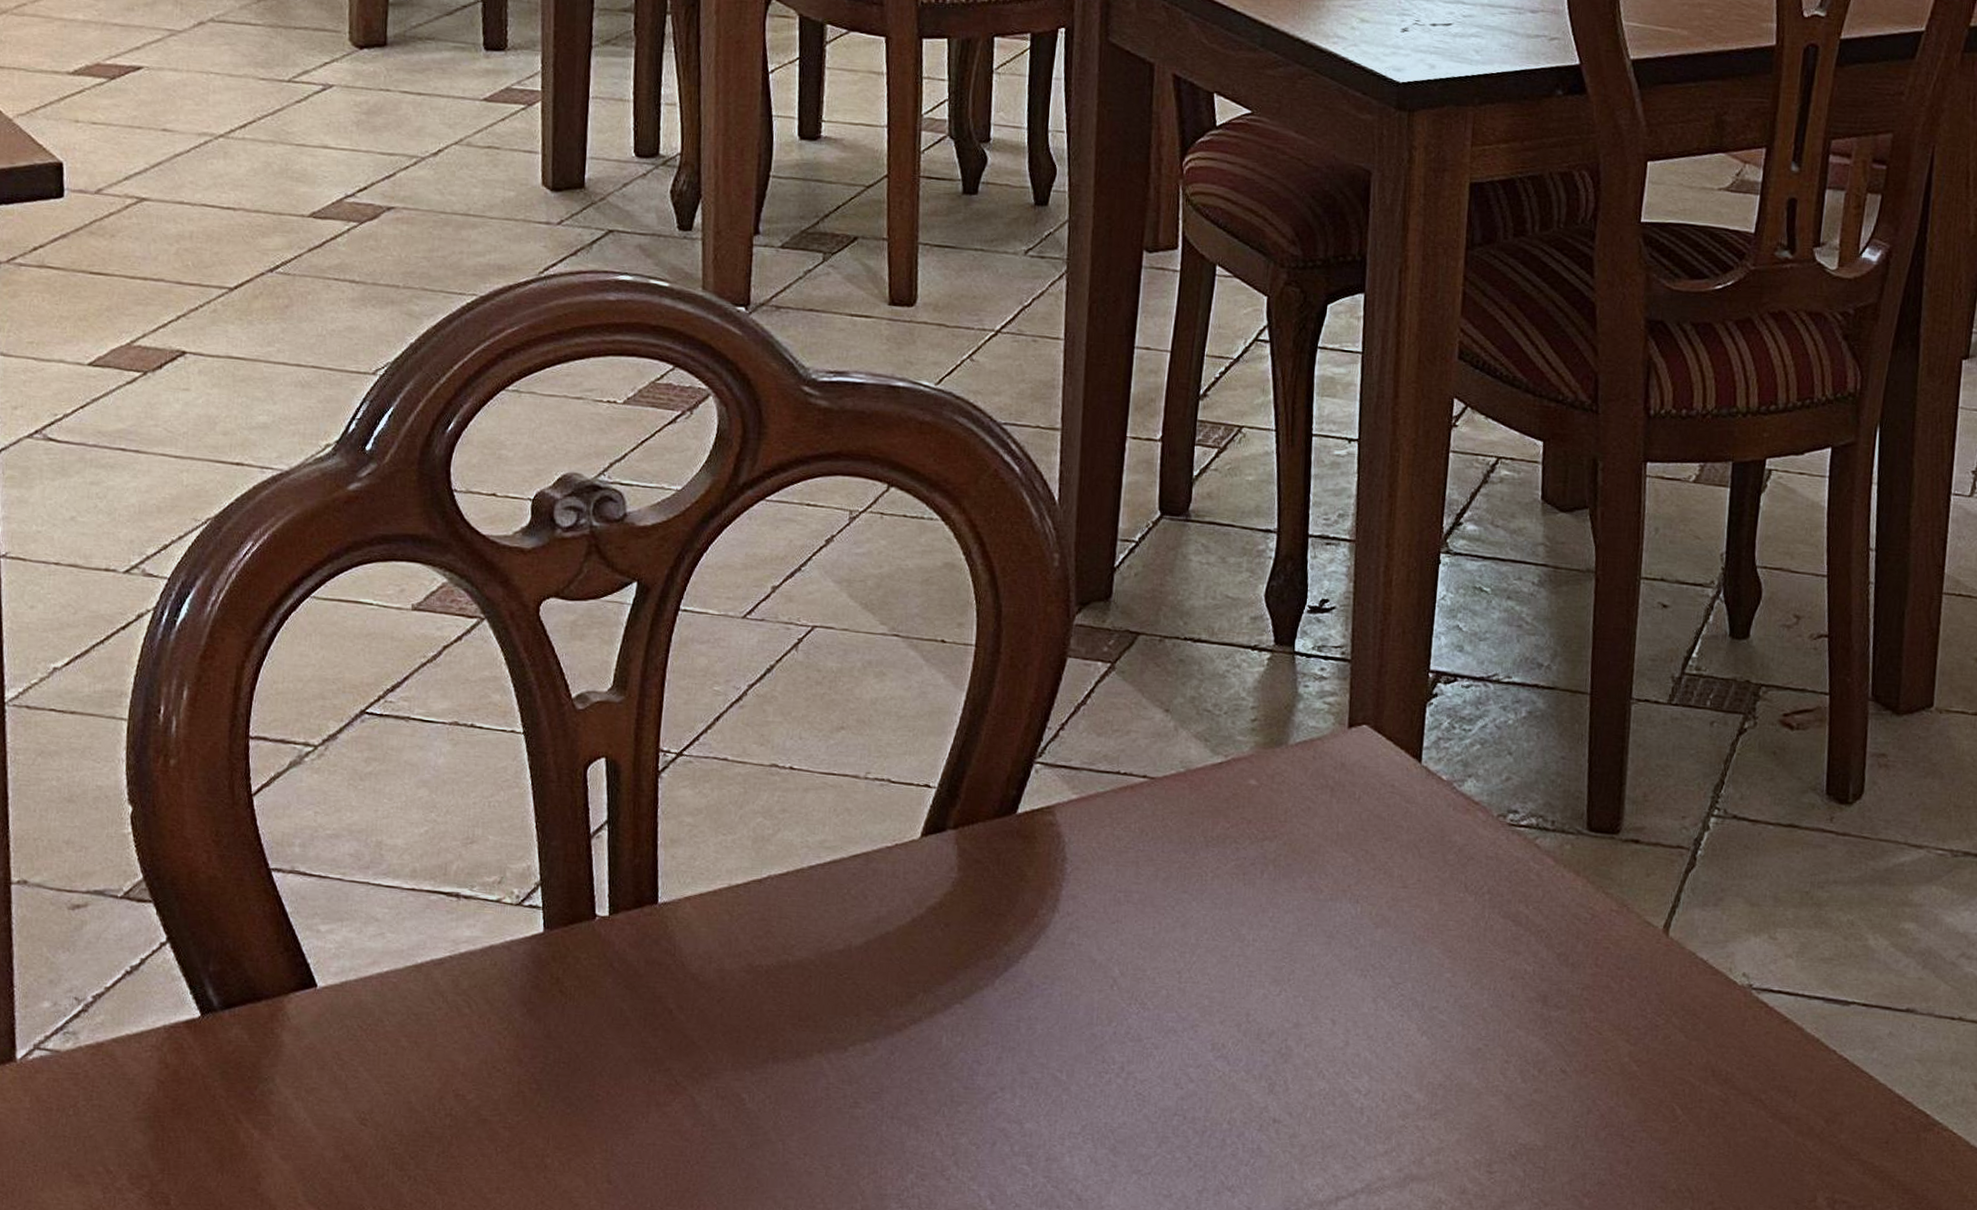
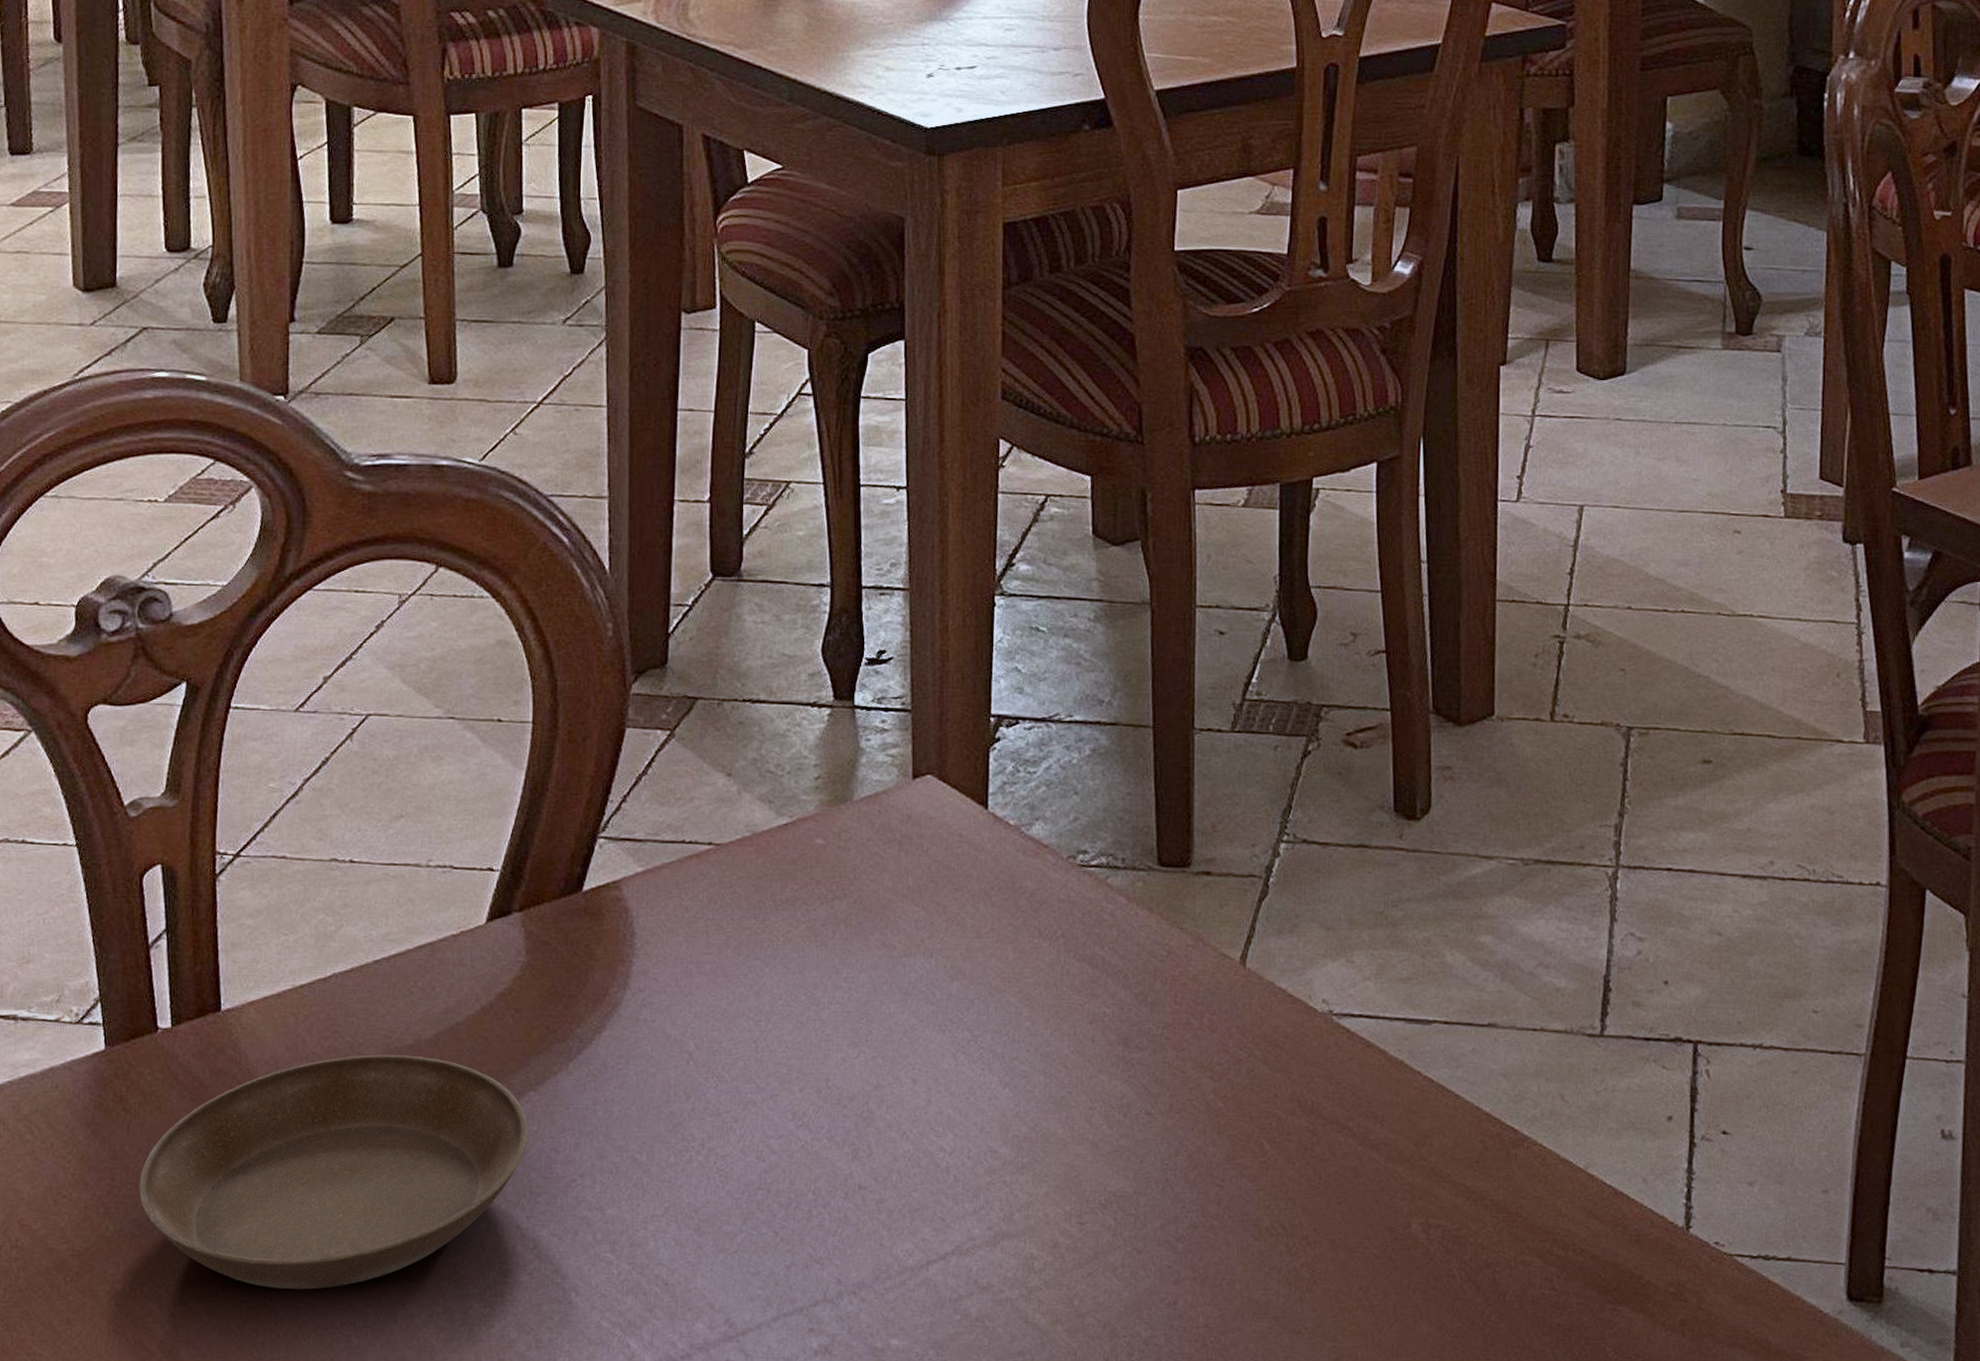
saucer: none [571,956,953,1178] -> present [139,1054,529,1290]

